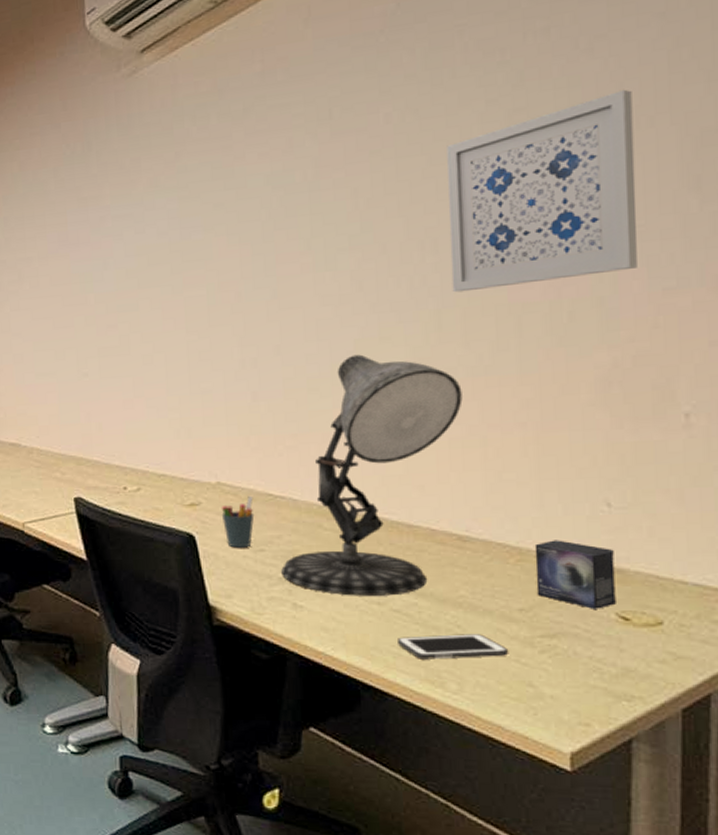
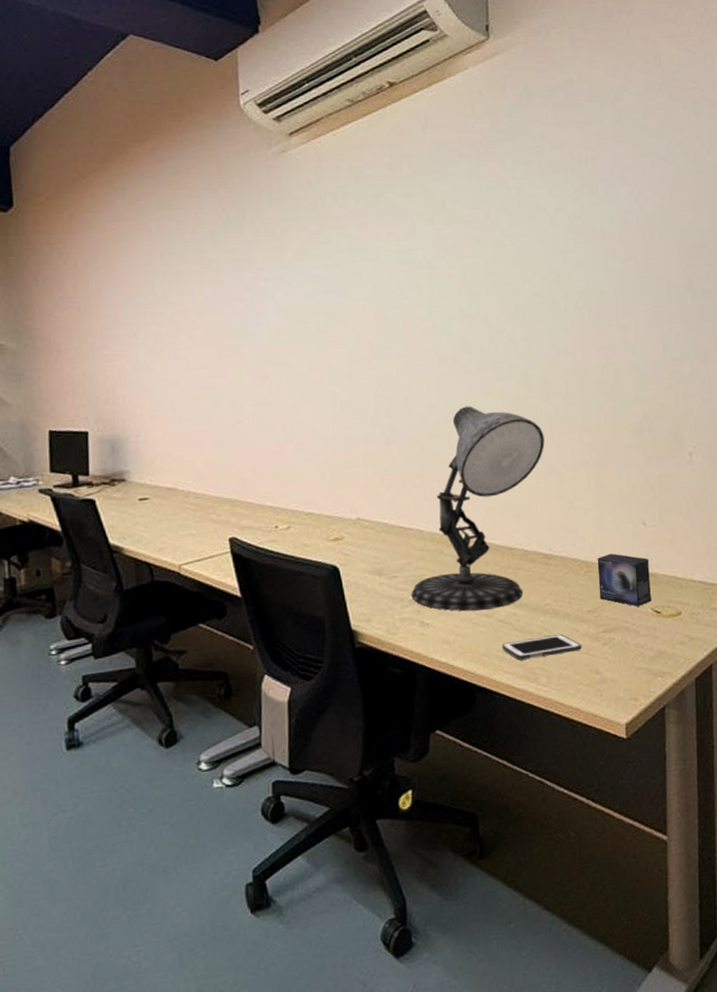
pen holder: present [221,495,255,548] -> none [361,529,389,576]
wall art: present [447,89,637,293] -> none [529,210,657,357]

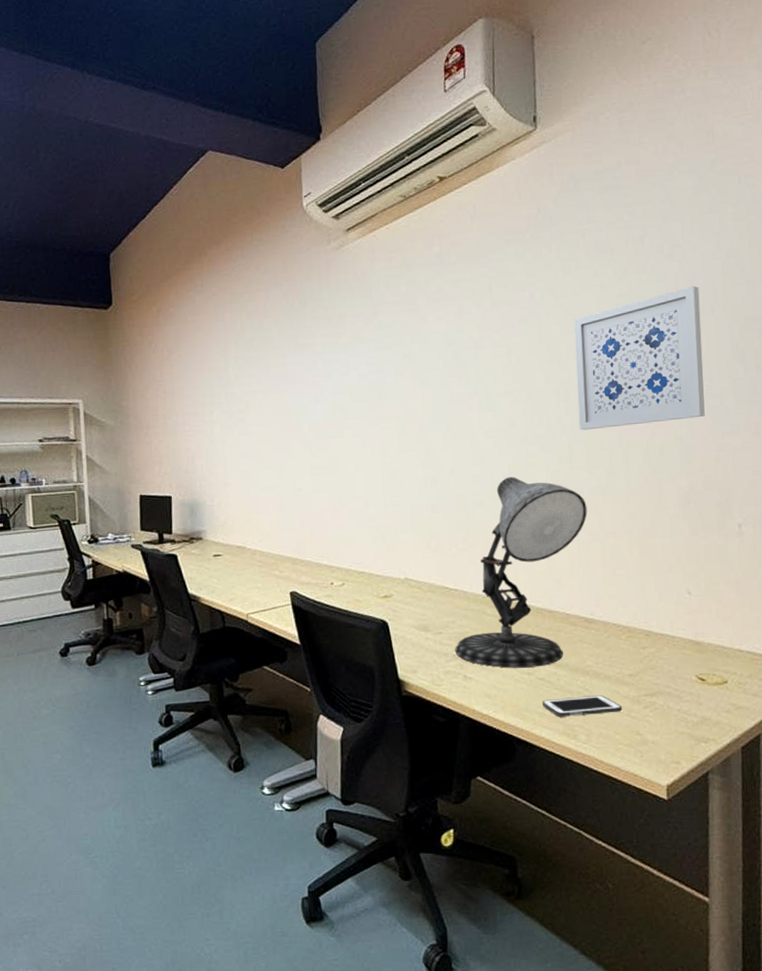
wall art: none [529,210,657,357] -> present [574,285,705,431]
small box: present [597,553,651,607] -> none [639,620,696,673]

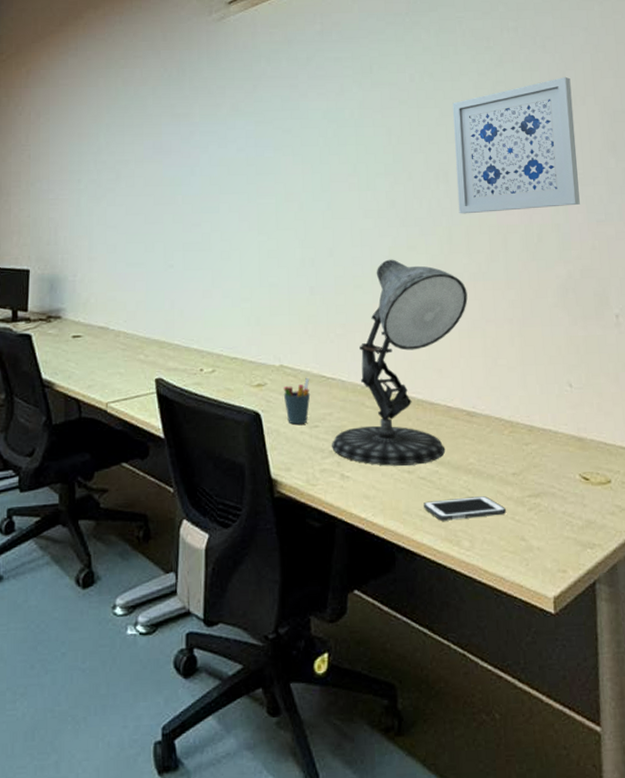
pen holder: none [408,589,434,632] -> present [283,377,311,425]

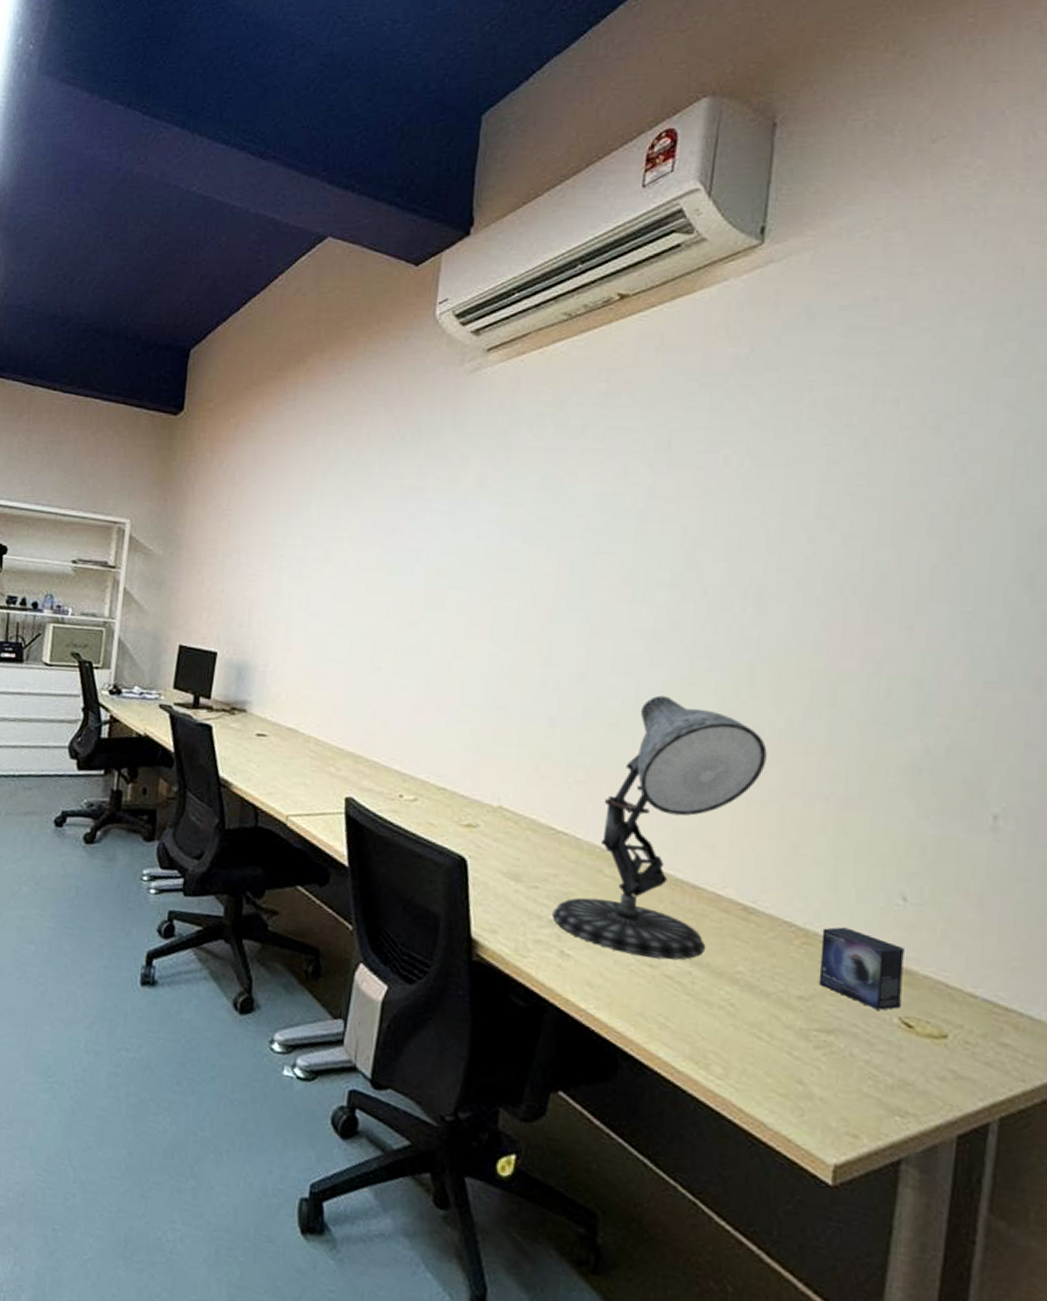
pen holder: present [283,377,311,425] -> none [498,826,535,882]
cell phone: present [424,496,507,521] -> none [665,1006,782,1046]
wall art: present [453,76,580,214] -> none [770,473,974,656]
small box: none [521,414,579,472] -> present [818,927,904,1011]

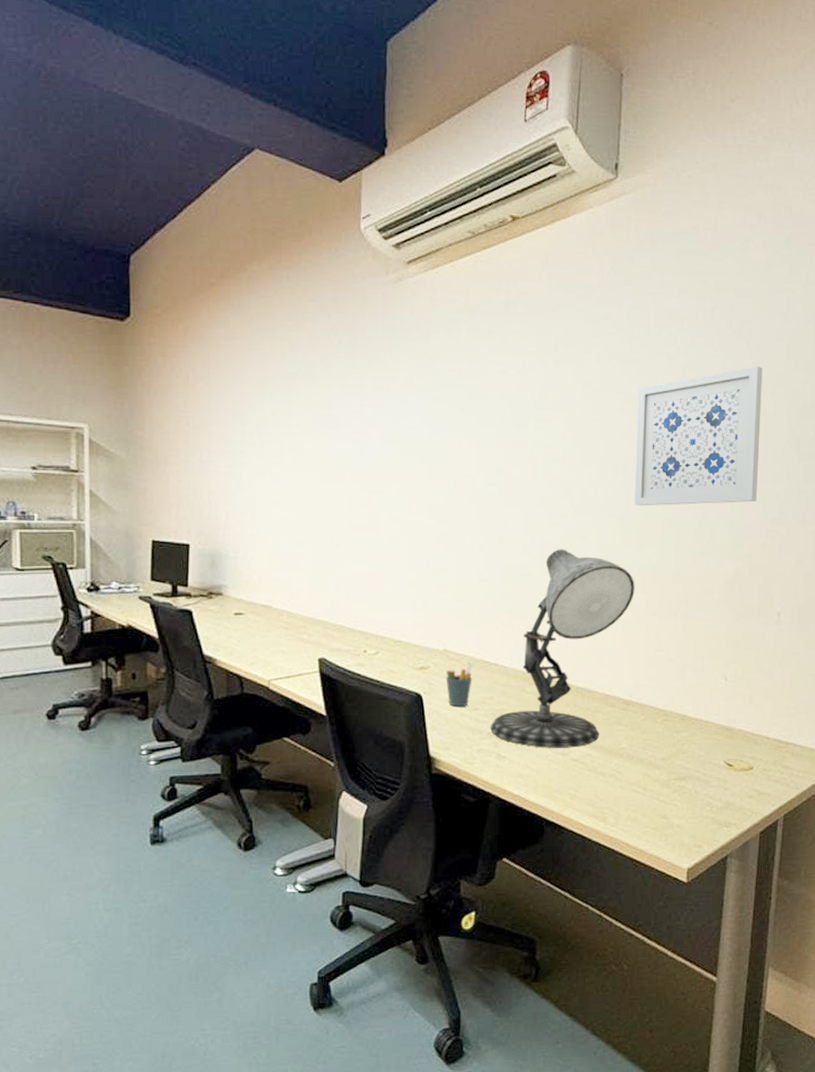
pen holder: none [498,826,535,882] -> present [445,662,473,707]
wall art: none [770,473,974,656] -> present [634,365,763,506]
small box: present [818,927,904,1011] -> none [674,705,726,758]

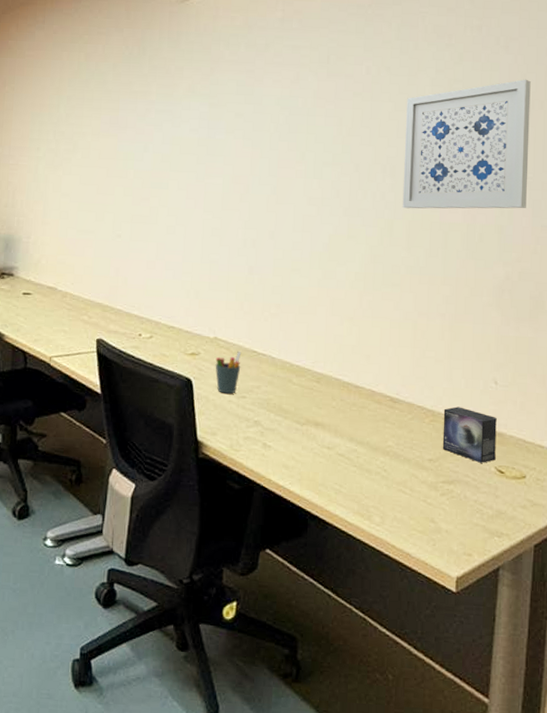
desk lamp: present [490,549,635,748] -> none [257,246,403,442]
small box: none [674,705,726,758] -> present [442,406,497,463]

